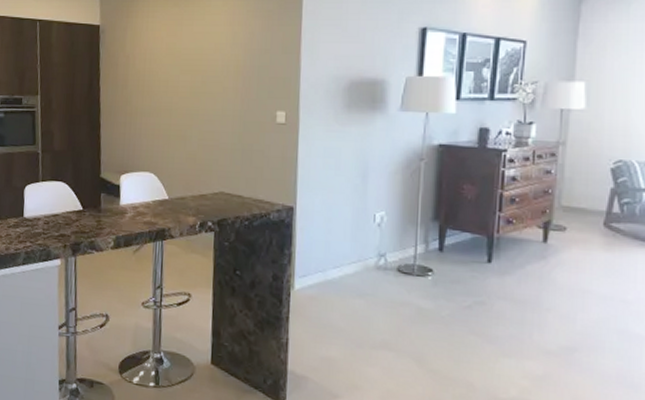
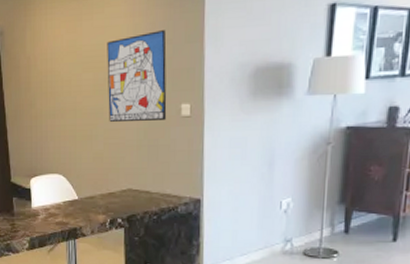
wall art: none [204,40,264,126] -> present [107,30,167,123]

